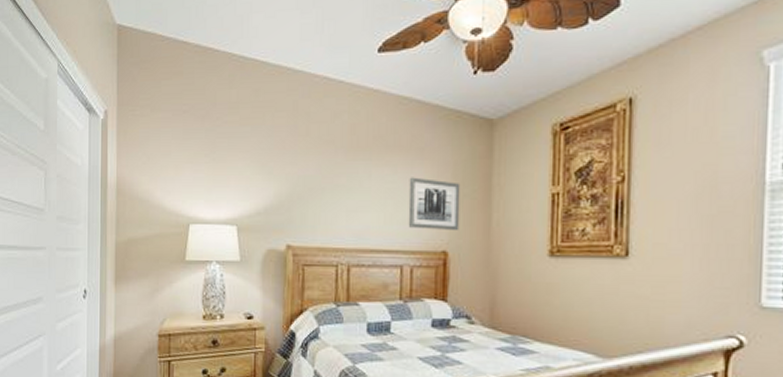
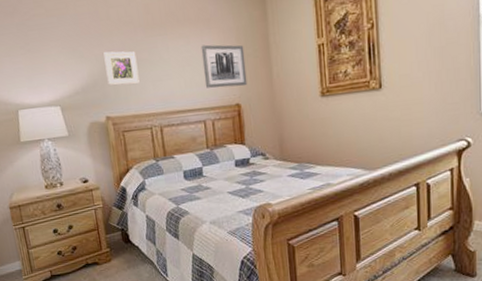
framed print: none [295,170,332,213] -> present [103,51,140,86]

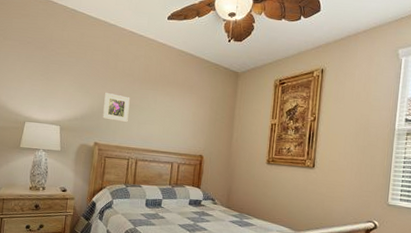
wall art: present [201,44,248,88] -> none [178,104,215,143]

